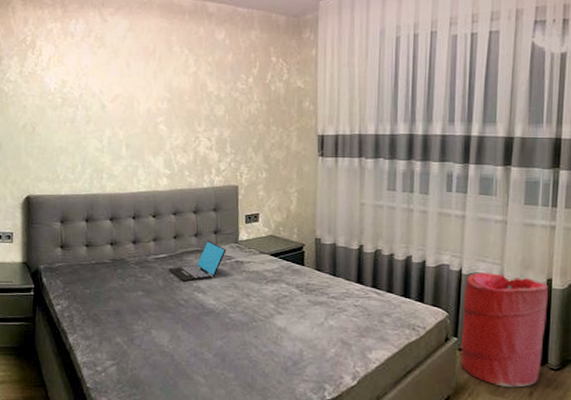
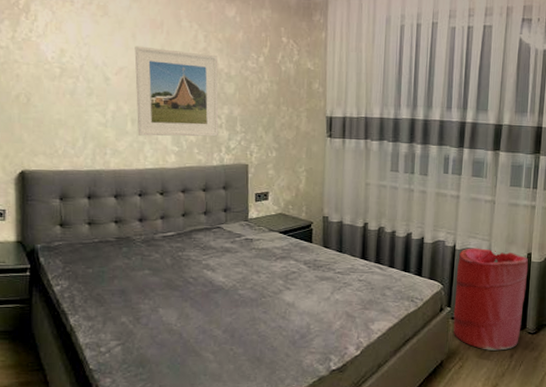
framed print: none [129,73,209,160] -> present [134,46,219,137]
laptop: present [169,241,226,282] -> none [177,219,236,260]

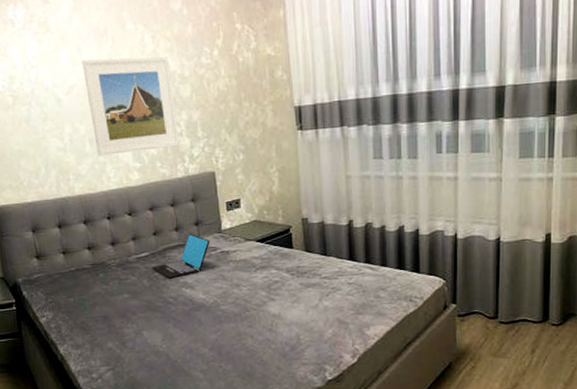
laptop: none [177,219,236,260] -> present [152,234,210,279]
laundry hamper: present [453,248,529,351] -> none [460,234,548,348]

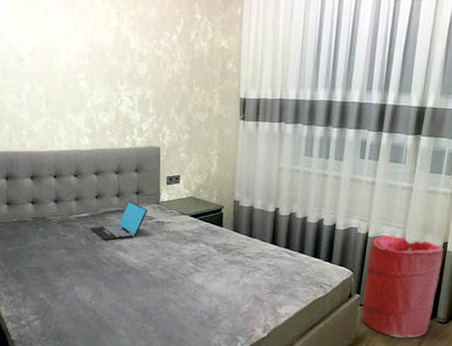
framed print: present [81,56,180,156] -> none [47,24,131,119]
laundry hamper: none [460,234,548,348] -> present [361,235,444,338]

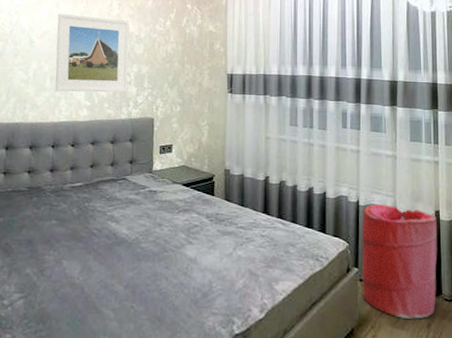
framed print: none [47,24,131,119] -> present [55,13,130,93]
laptop: present [91,202,148,241] -> none [84,171,141,211]

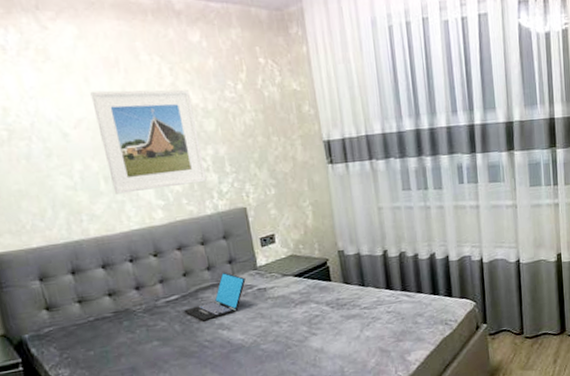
laptop: none [84,171,141,211] -> present [184,272,246,322]
laundry hamper: present [362,204,438,319] -> none [487,256,561,361]

